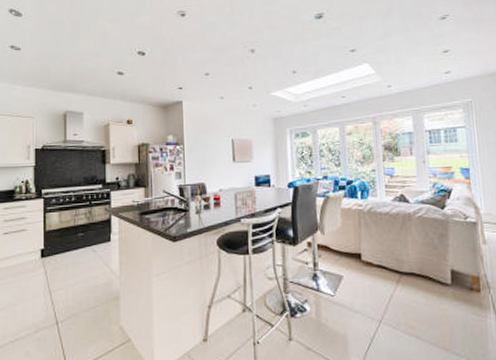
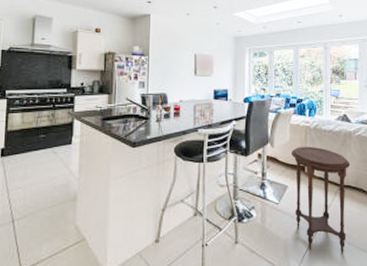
side table: none [343,231,414,349] -> present [291,146,350,254]

